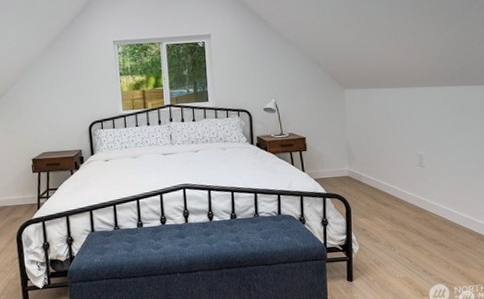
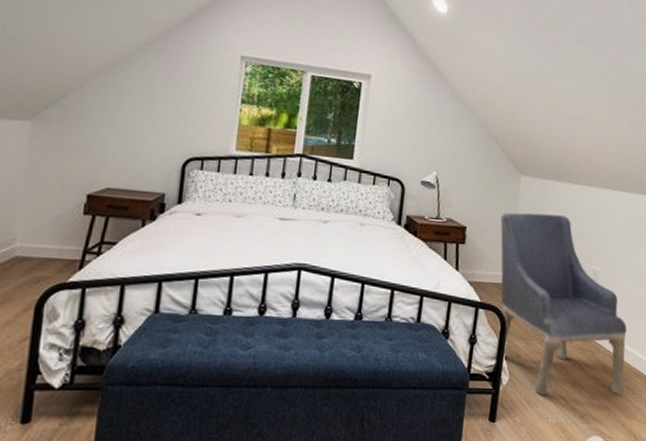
armchair: none [333,115,459,258] -> present [500,212,628,396]

